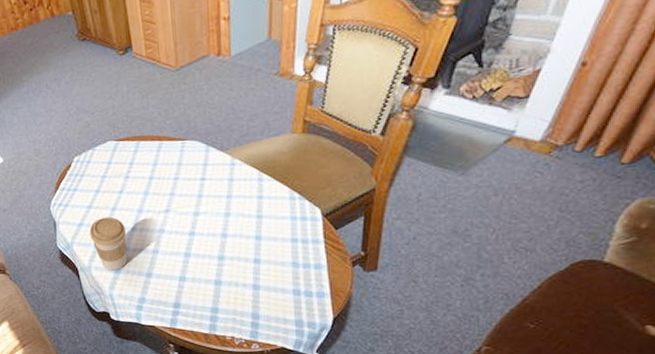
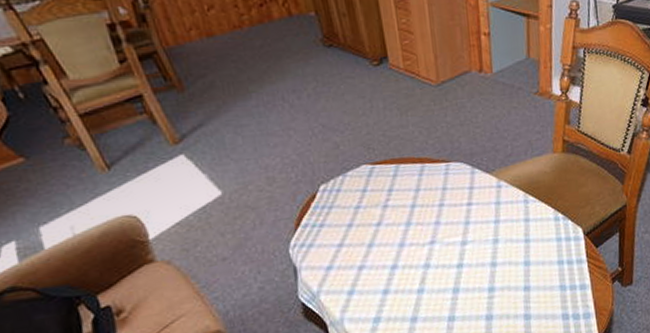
coffee cup: present [89,217,128,270] -> none [340,255,389,320]

